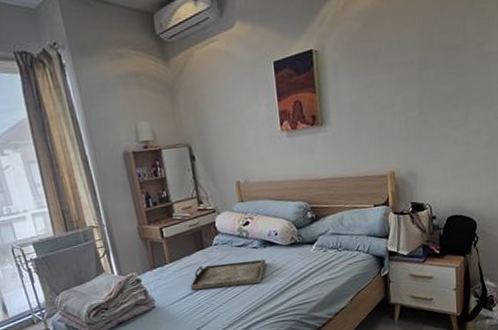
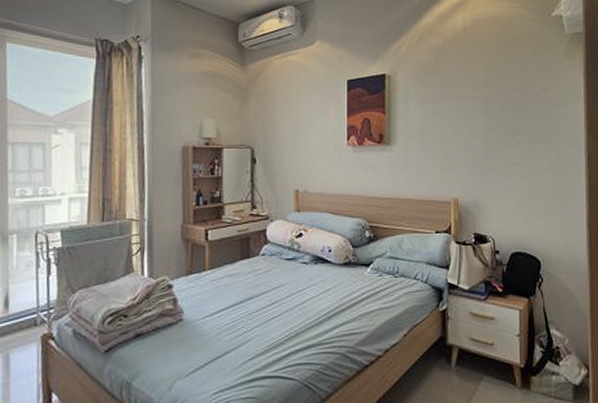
serving tray: present [190,259,266,290] -> none [227,276,315,305]

